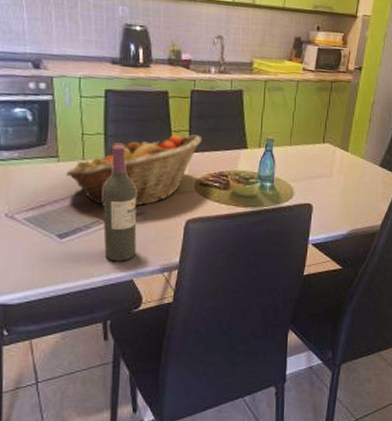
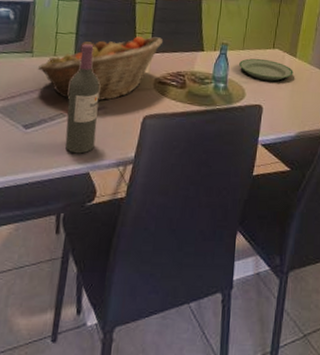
plate: none [286,155,345,178] -> present [239,58,294,81]

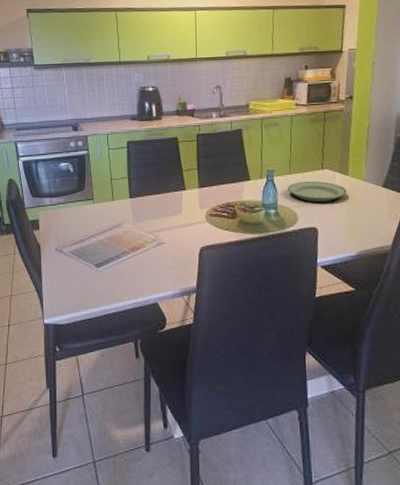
fruit basket: present [37,36,163,101] -> none [99,172,208,239]
wine bottle: present [64,44,100,154] -> none [130,186,159,286]

